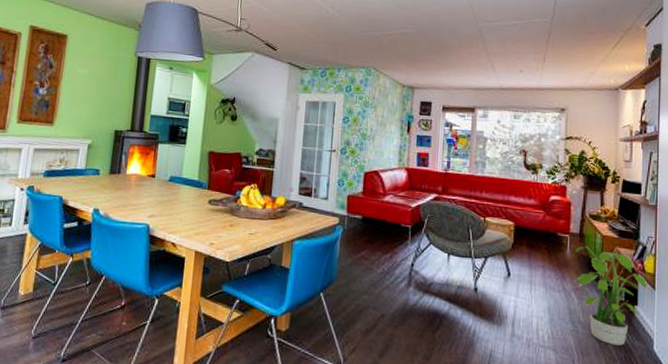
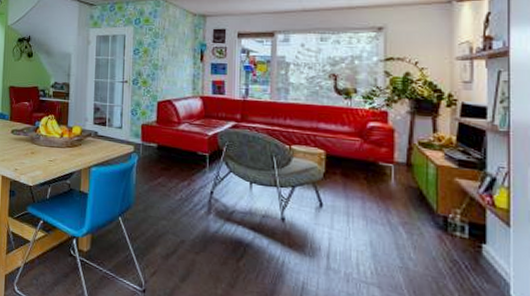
potted plant: present [574,245,647,346] -> none [401,176,498,288]

